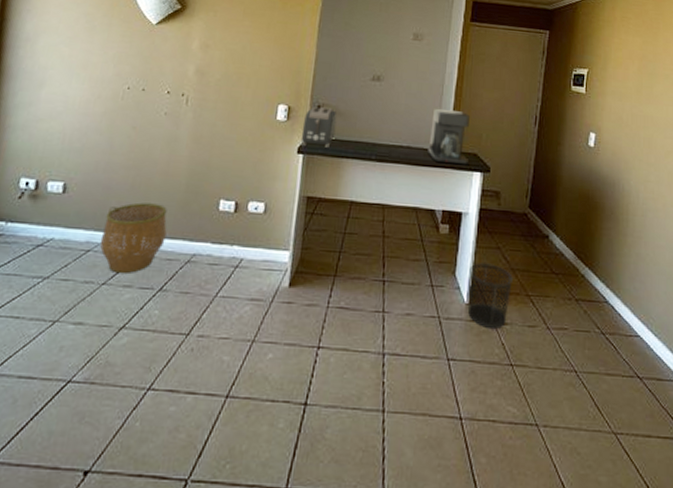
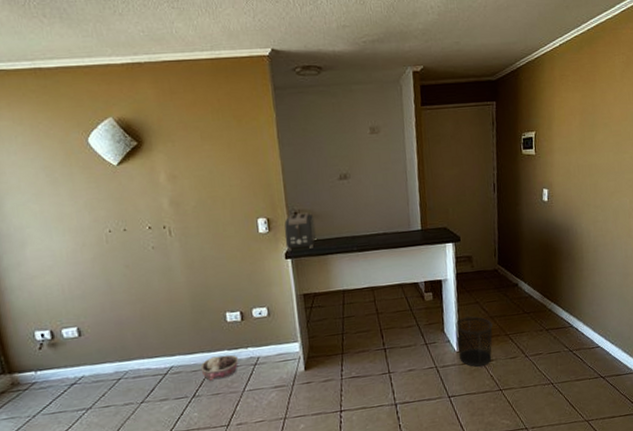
basket: present [100,202,167,274] -> none [126,327,186,392]
decorative basket: none [176,247,221,276] -> present [200,354,239,381]
coffee maker: present [428,108,470,166] -> none [401,192,441,242]

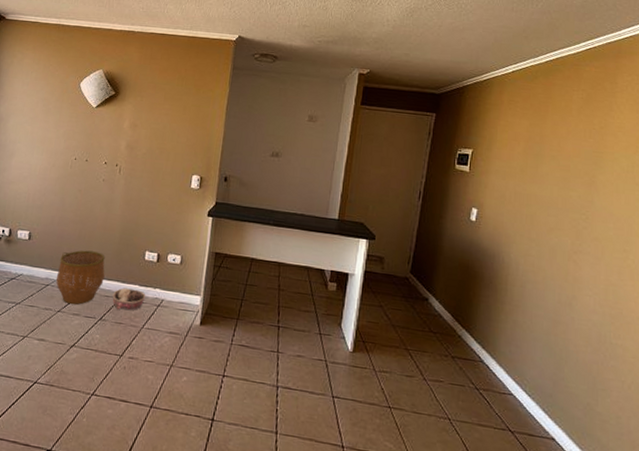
basket: none [126,327,186,392] -> present [56,250,105,305]
toaster: present [284,212,316,251] -> none [210,177,241,213]
waste bin: present [455,316,493,368] -> none [352,317,393,375]

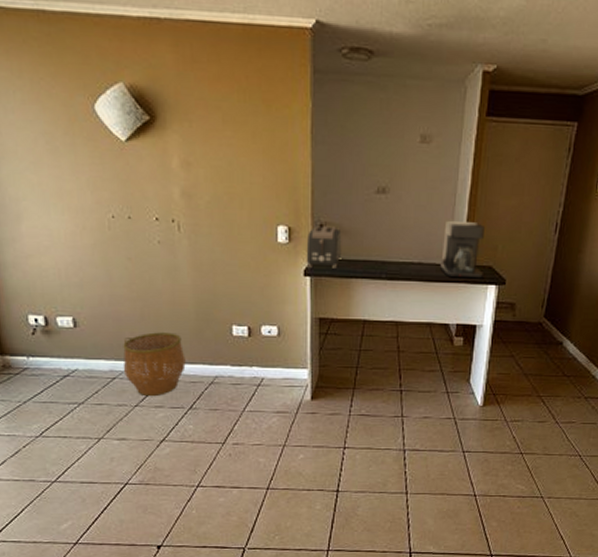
decorative basket: present [112,288,146,311] -> none [200,370,242,395]
toaster: none [210,177,241,213] -> present [306,226,342,269]
coffee maker: none [319,182,358,233] -> present [440,220,485,279]

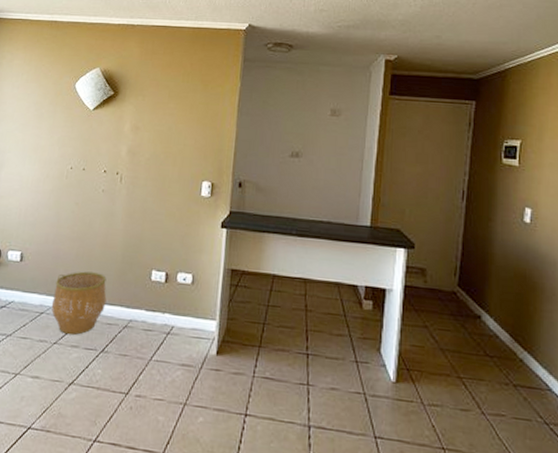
toaster: present [306,226,342,269] -> none [224,183,258,223]
coffee maker: present [440,220,485,279] -> none [348,183,393,241]

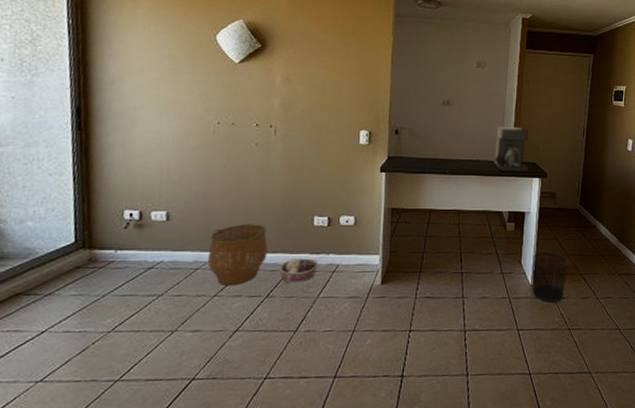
decorative basket: none [115,313,154,340] -> present [279,258,319,282]
coffee maker: none [348,183,393,241] -> present [494,126,530,173]
waste bin: none [395,340,442,410] -> present [533,250,568,304]

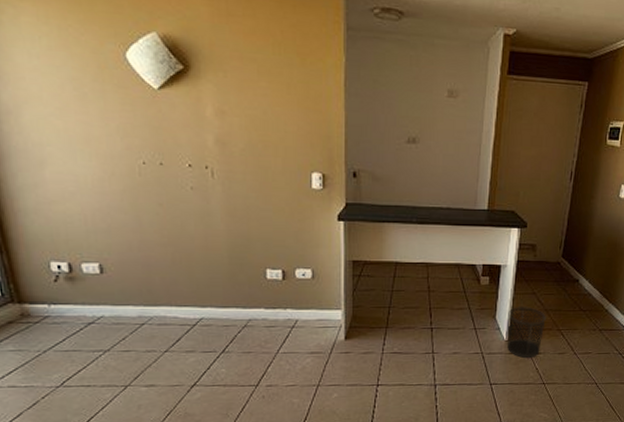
basket: present [207,224,268,286] -> none [152,277,218,342]
decorative basket: present [279,258,319,282] -> none [233,313,276,338]
coffee maker: present [494,126,530,173] -> none [467,168,508,223]

